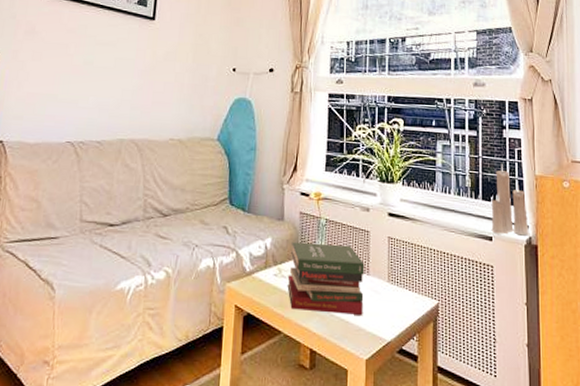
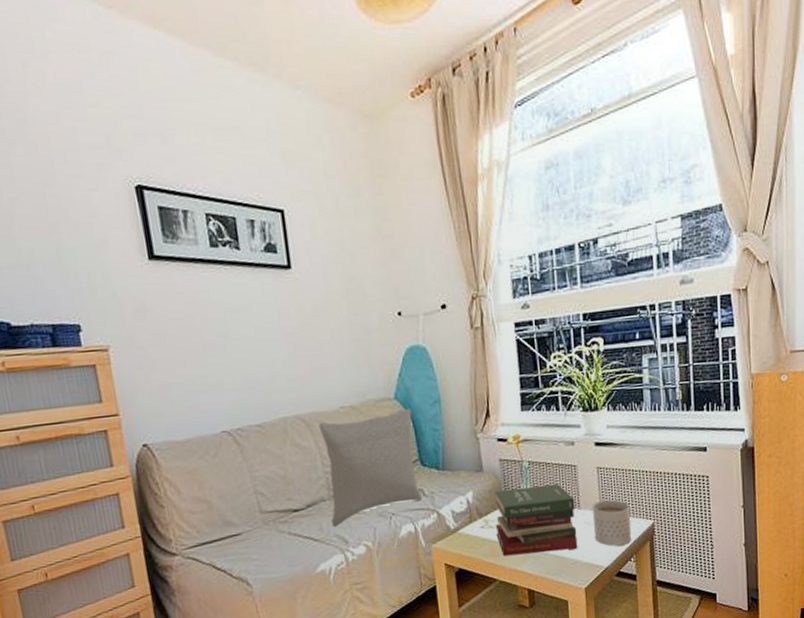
pillow: none [140,150,229,248] -> present [318,408,422,527]
mug: none [379,270,417,321] -> present [592,499,632,546]
candle: present [491,163,530,236] -> none [704,367,746,444]

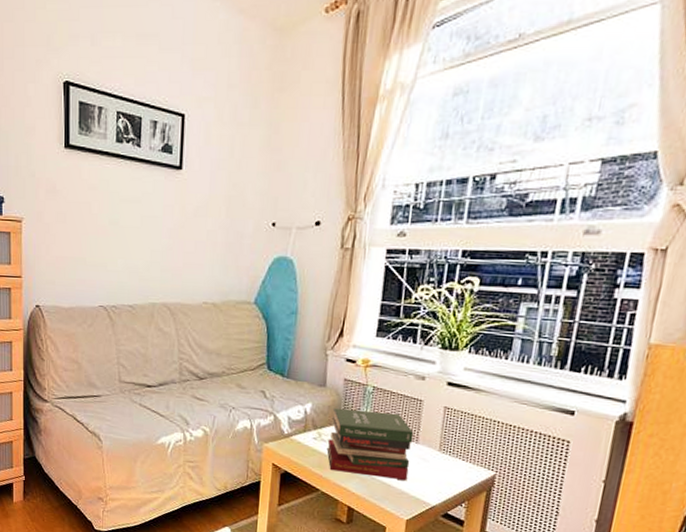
pillow: present [318,408,422,527] -> none [178,314,268,408]
mug: present [592,499,632,546] -> none [427,440,473,489]

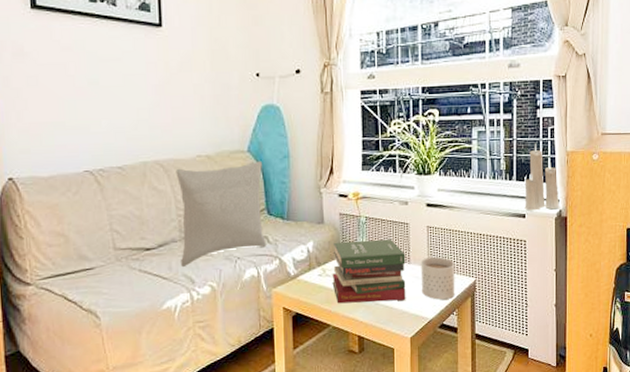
pillow: none [178,314,268,408] -> present [175,161,266,267]
mug: none [427,440,473,489] -> present [421,256,455,300]
candle: none [574,329,630,411] -> present [524,143,561,211]

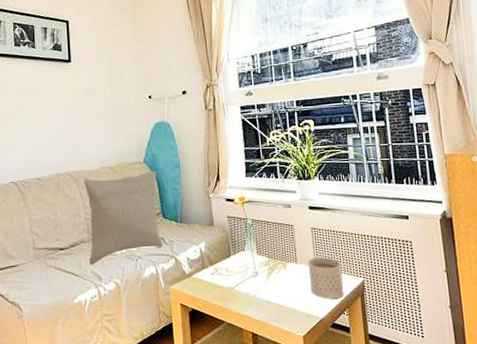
books: present [332,238,406,304] -> none [223,239,296,301]
candle: present [524,143,561,211] -> none [404,147,444,213]

